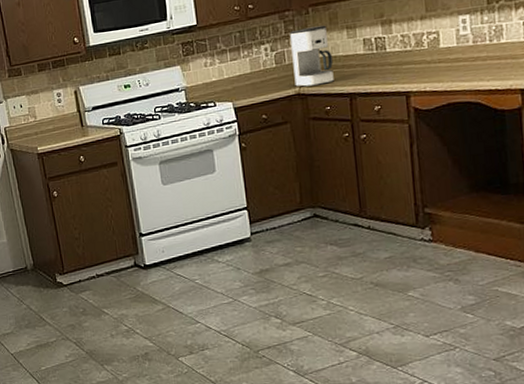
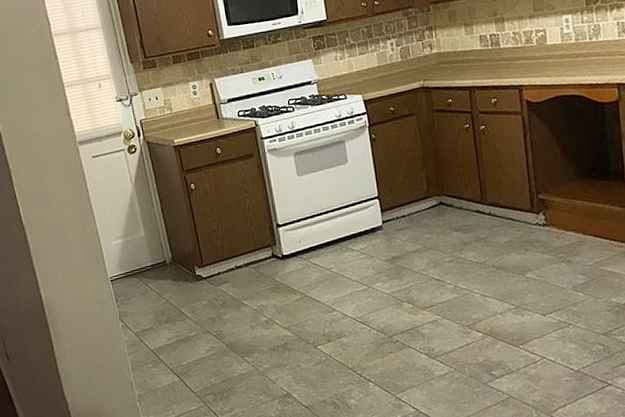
coffee maker: present [290,25,334,87] -> none [413,22,455,81]

